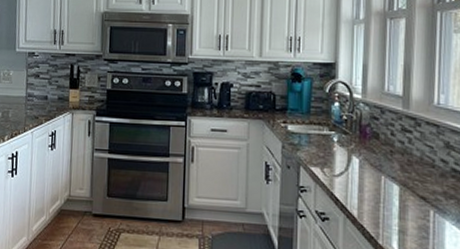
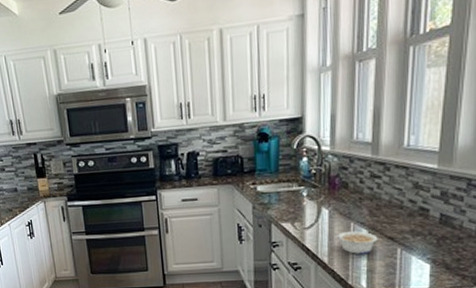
legume: none [368,184,410,212] -> present [338,230,378,254]

